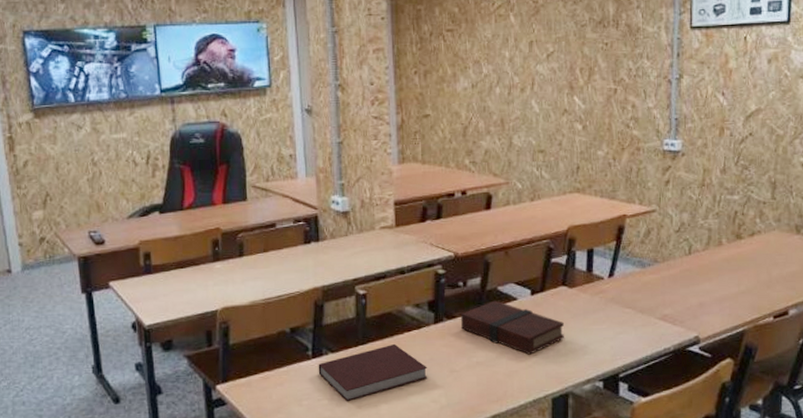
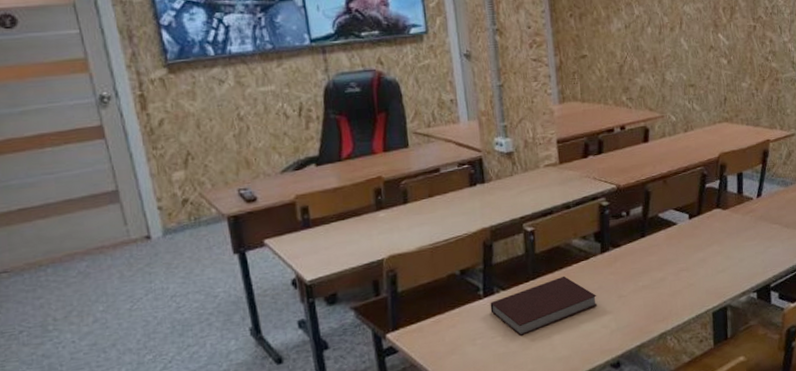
book: present [461,300,564,355] -> none [626,226,721,275]

